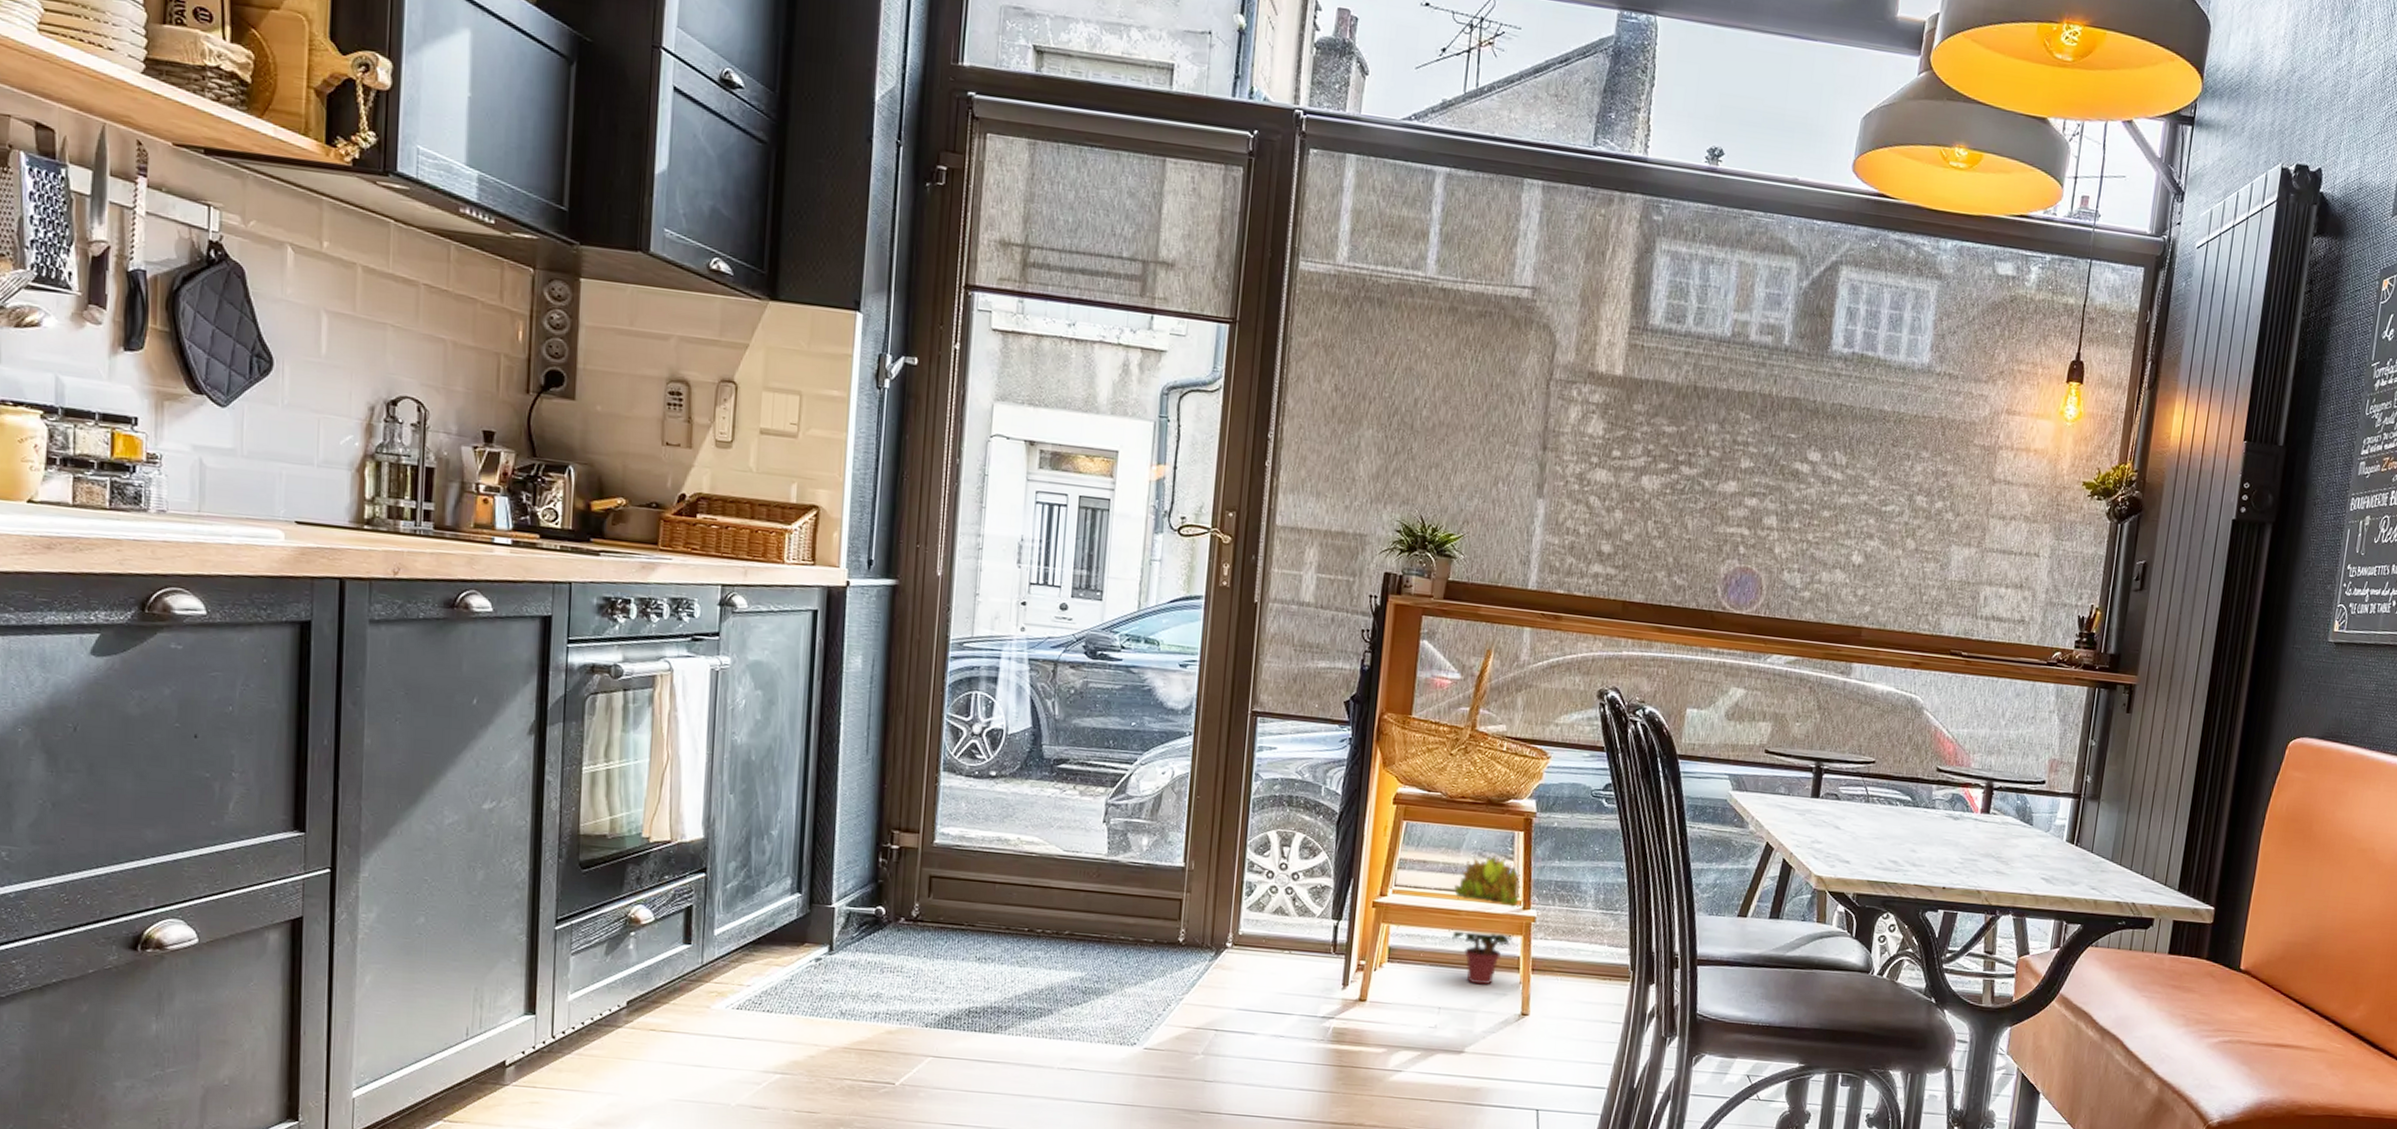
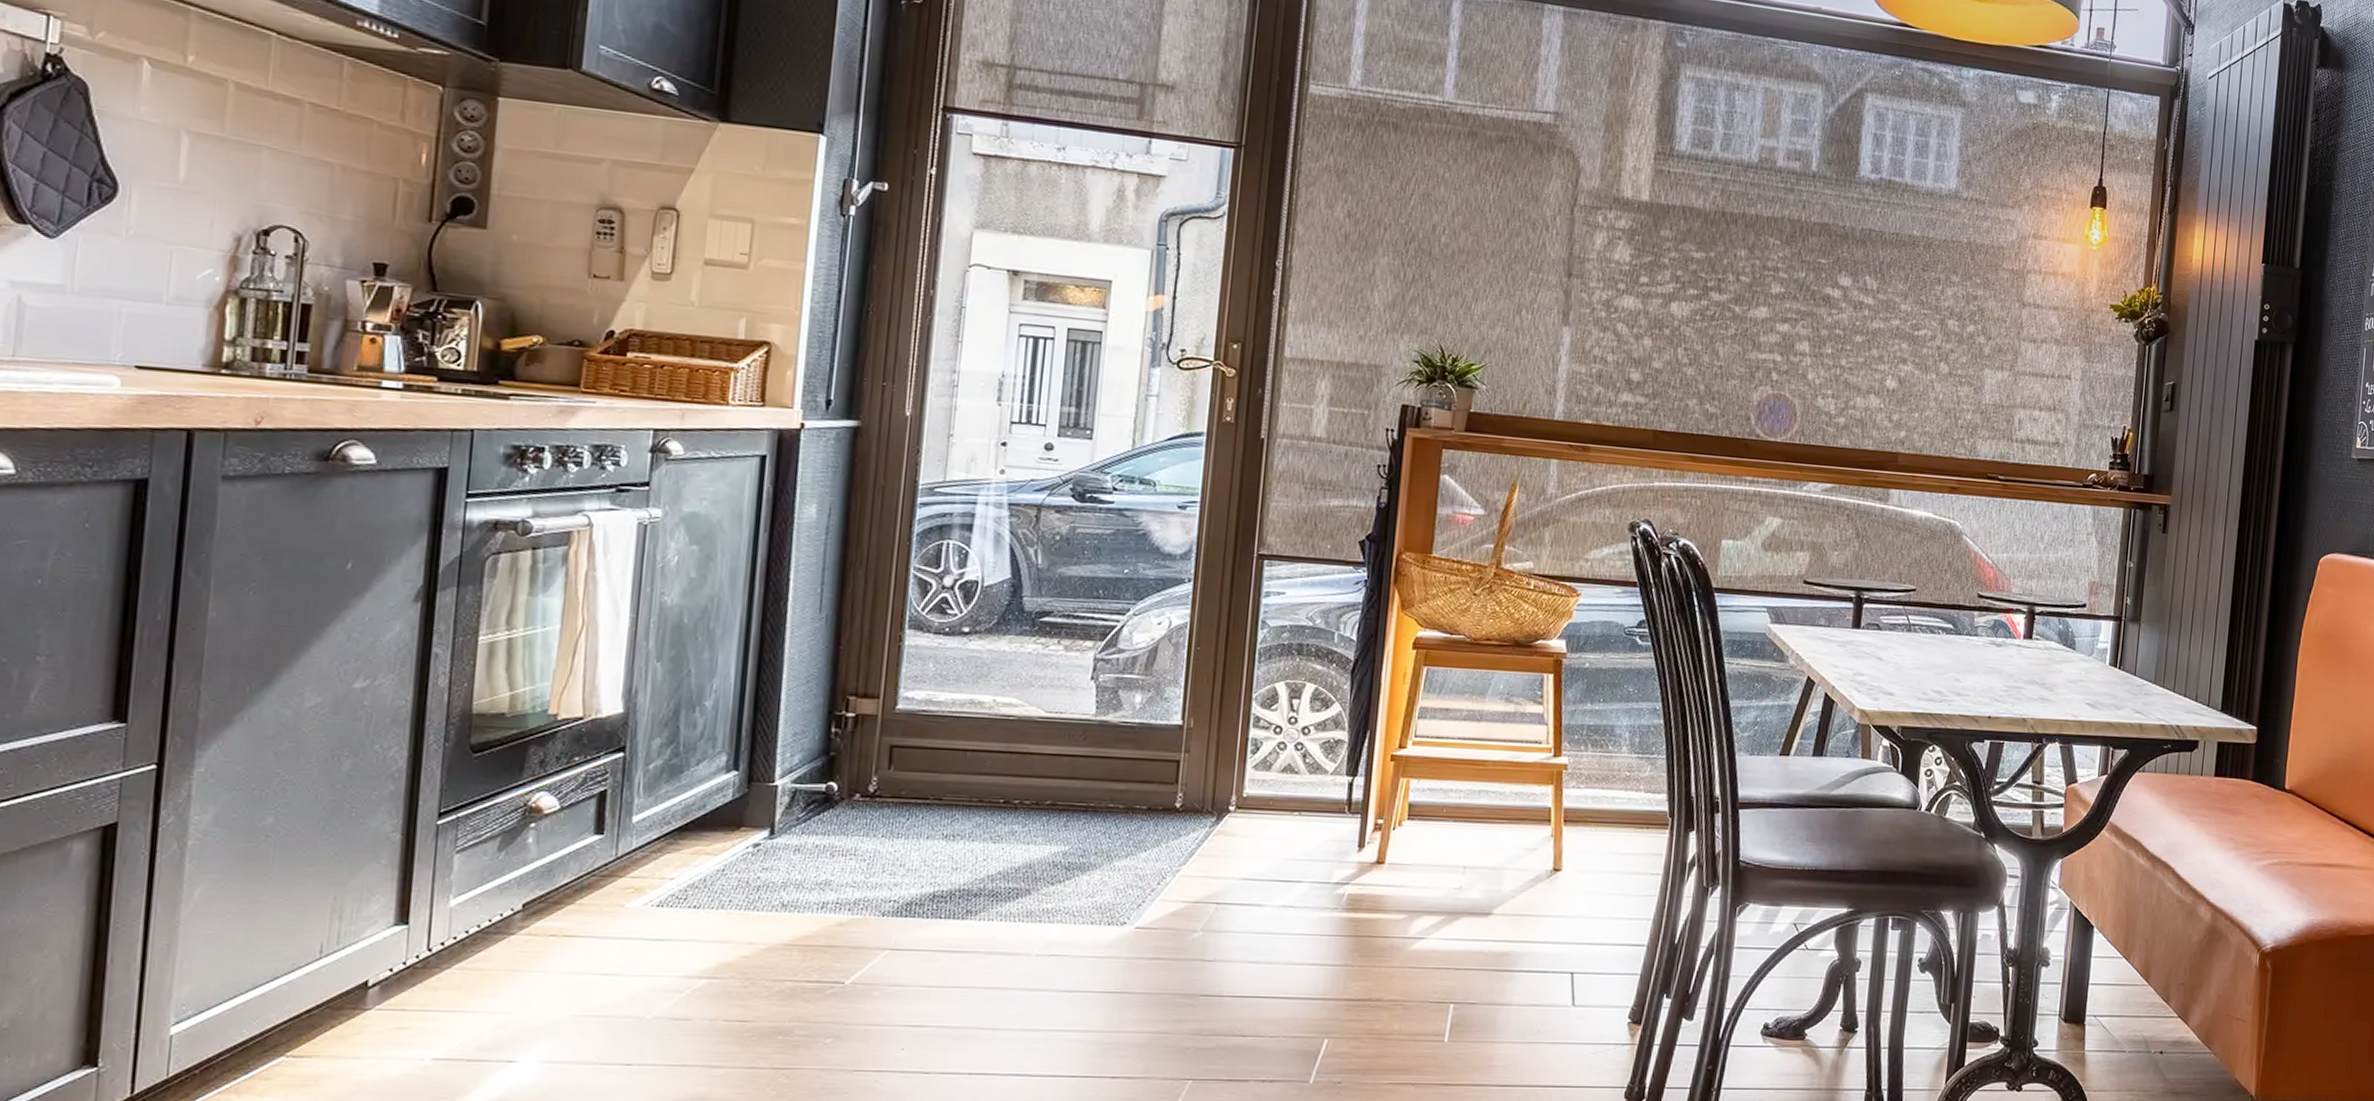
potted plant: present [1448,855,1521,985] -> none [1474,700,1551,840]

